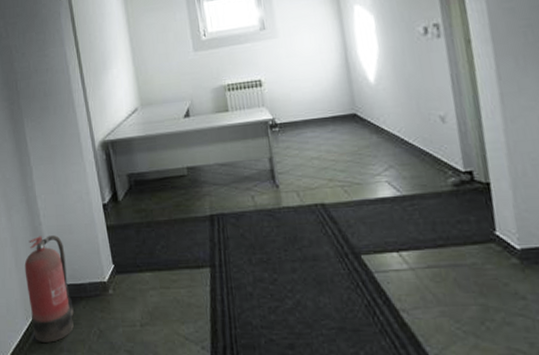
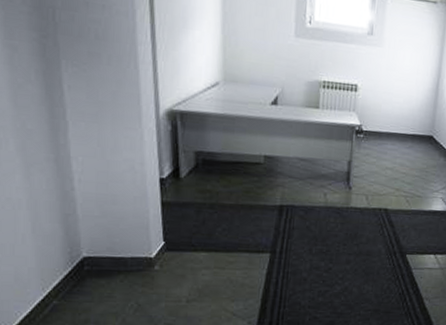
fire extinguisher: present [24,235,74,343] -> none [45,202,108,314]

